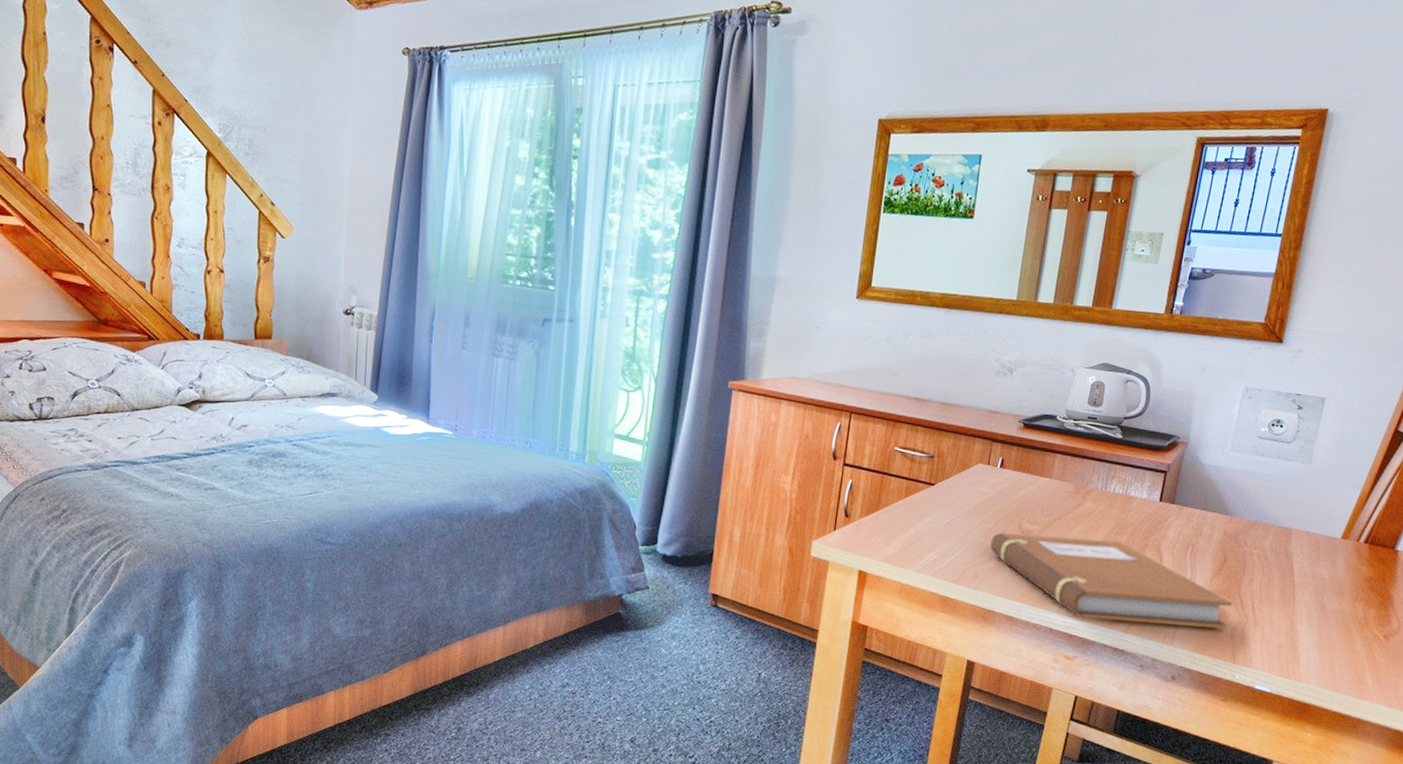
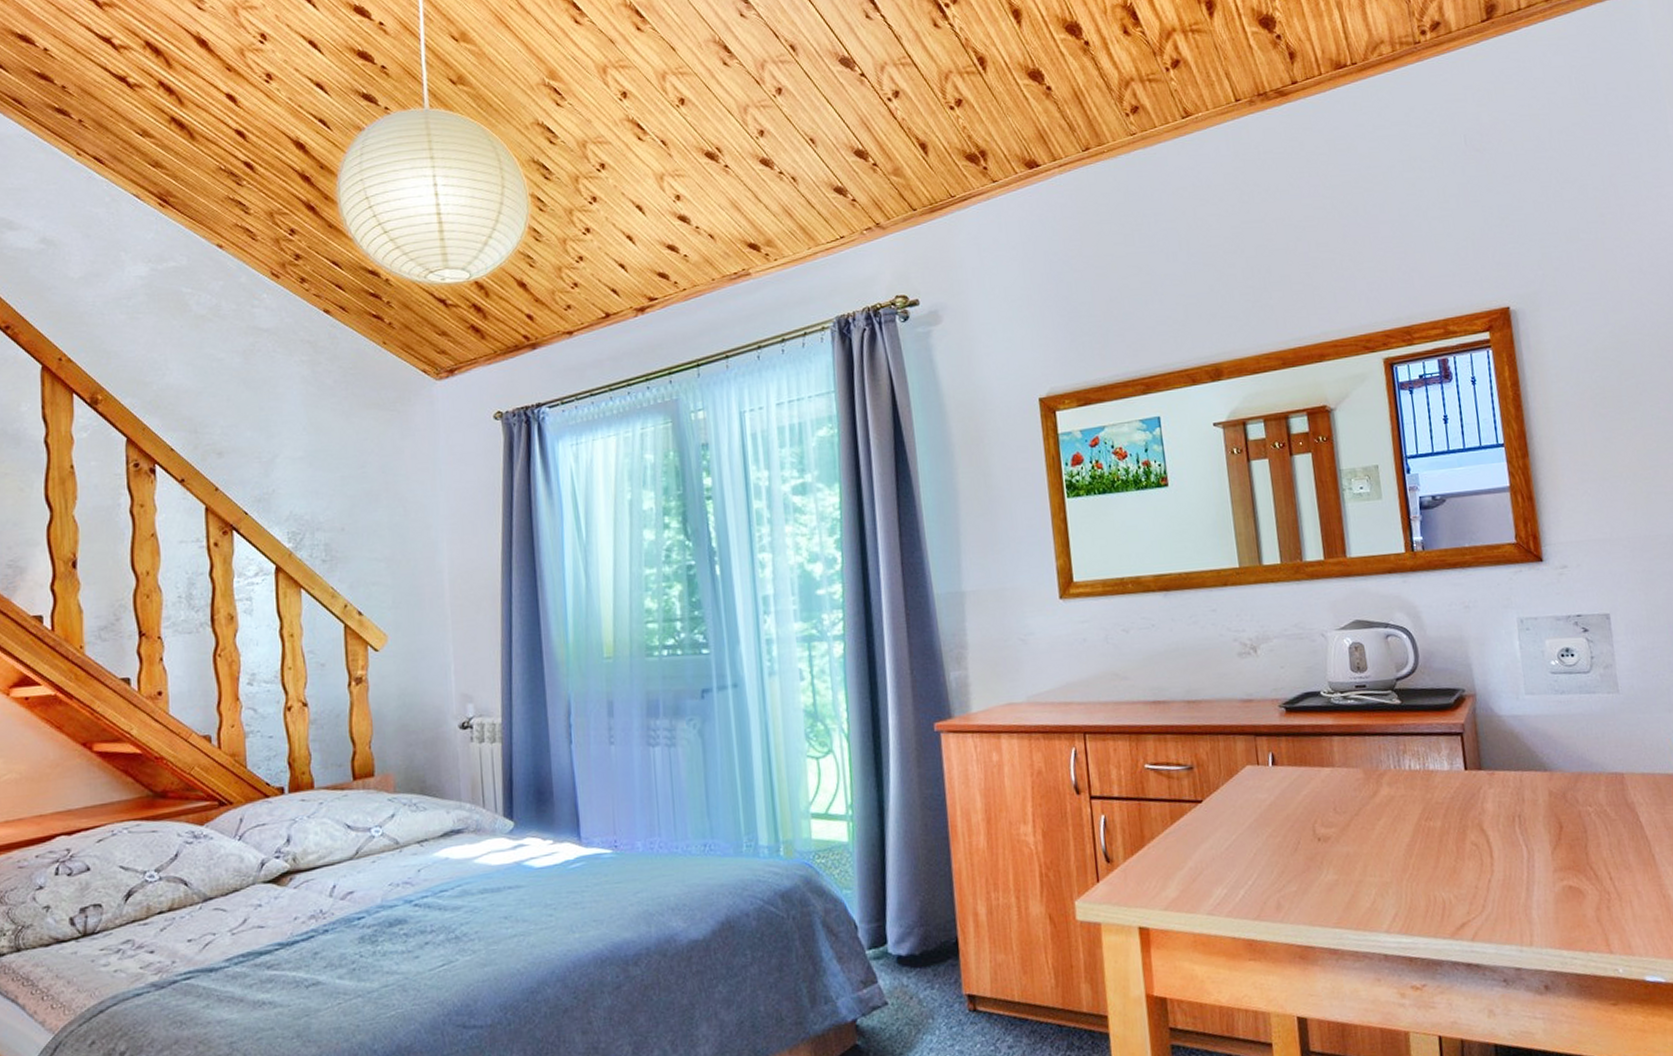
notebook: present [989,532,1232,629] -> none [1284,828,1590,934]

